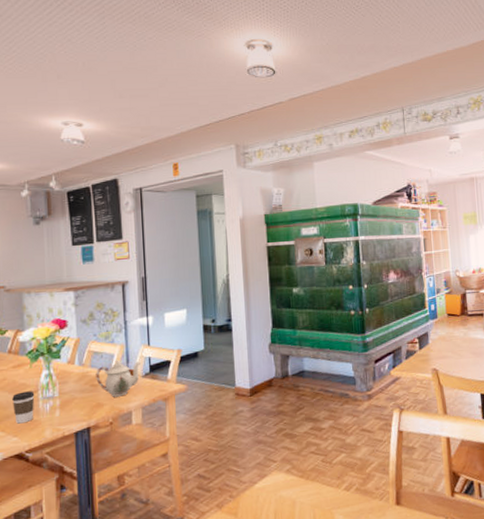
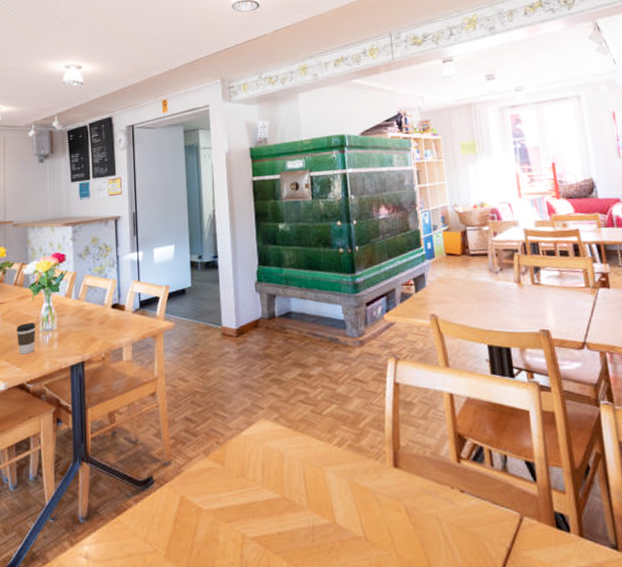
teapot: present [96,359,140,397] -> none [90,294,131,332]

